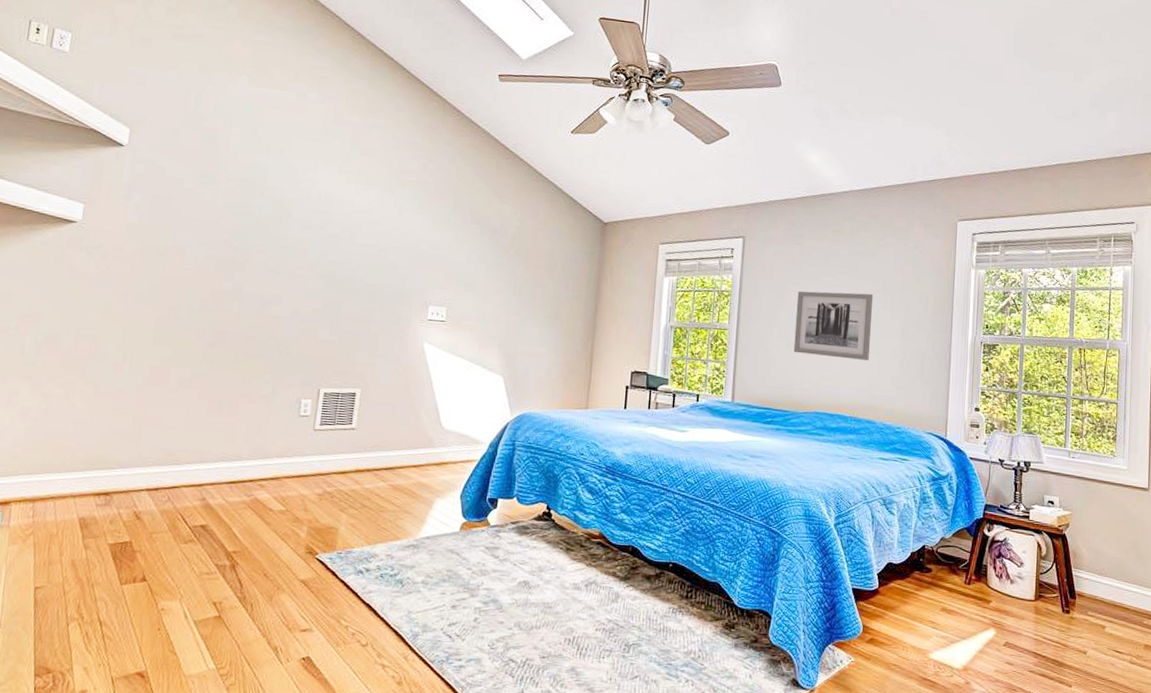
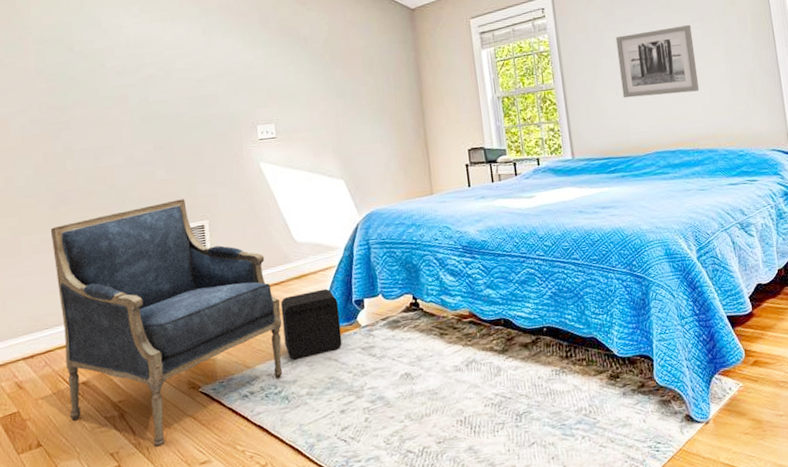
armchair: none [181,362,415,605] -> present [50,199,283,447]
air purifier: none [410,480,472,547] -> present [280,288,342,361]

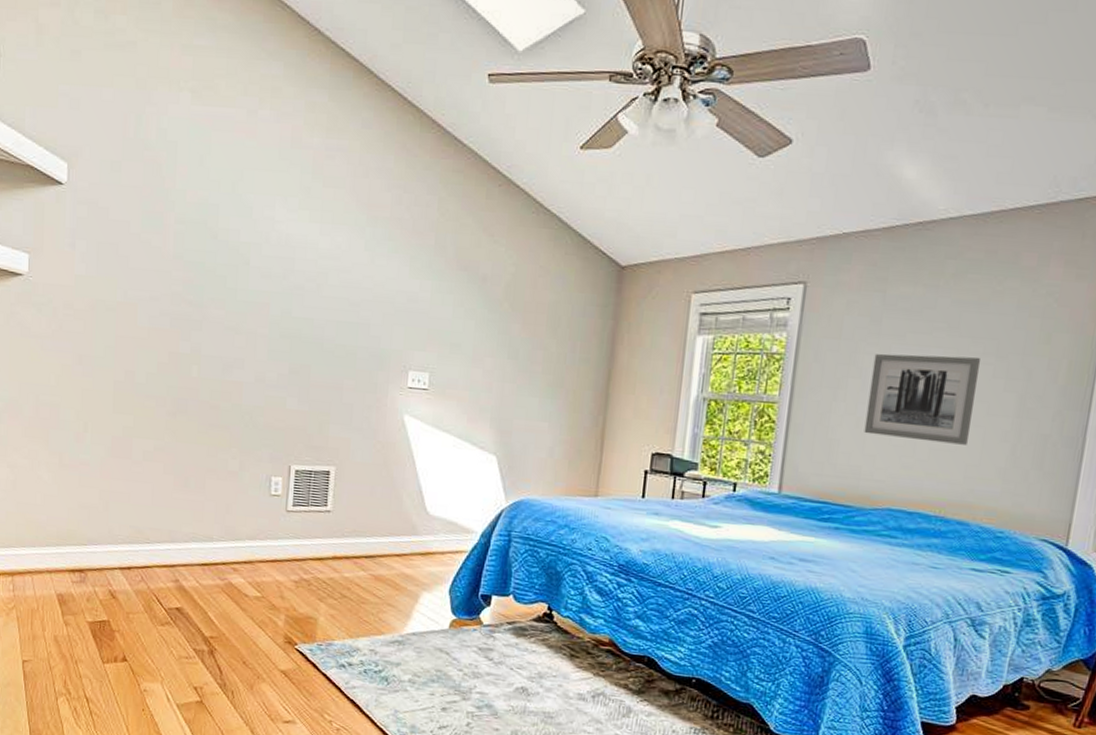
armchair: present [50,199,283,447] -> none [160,435,399,694]
air purifier: present [280,288,342,361] -> none [395,571,462,644]

